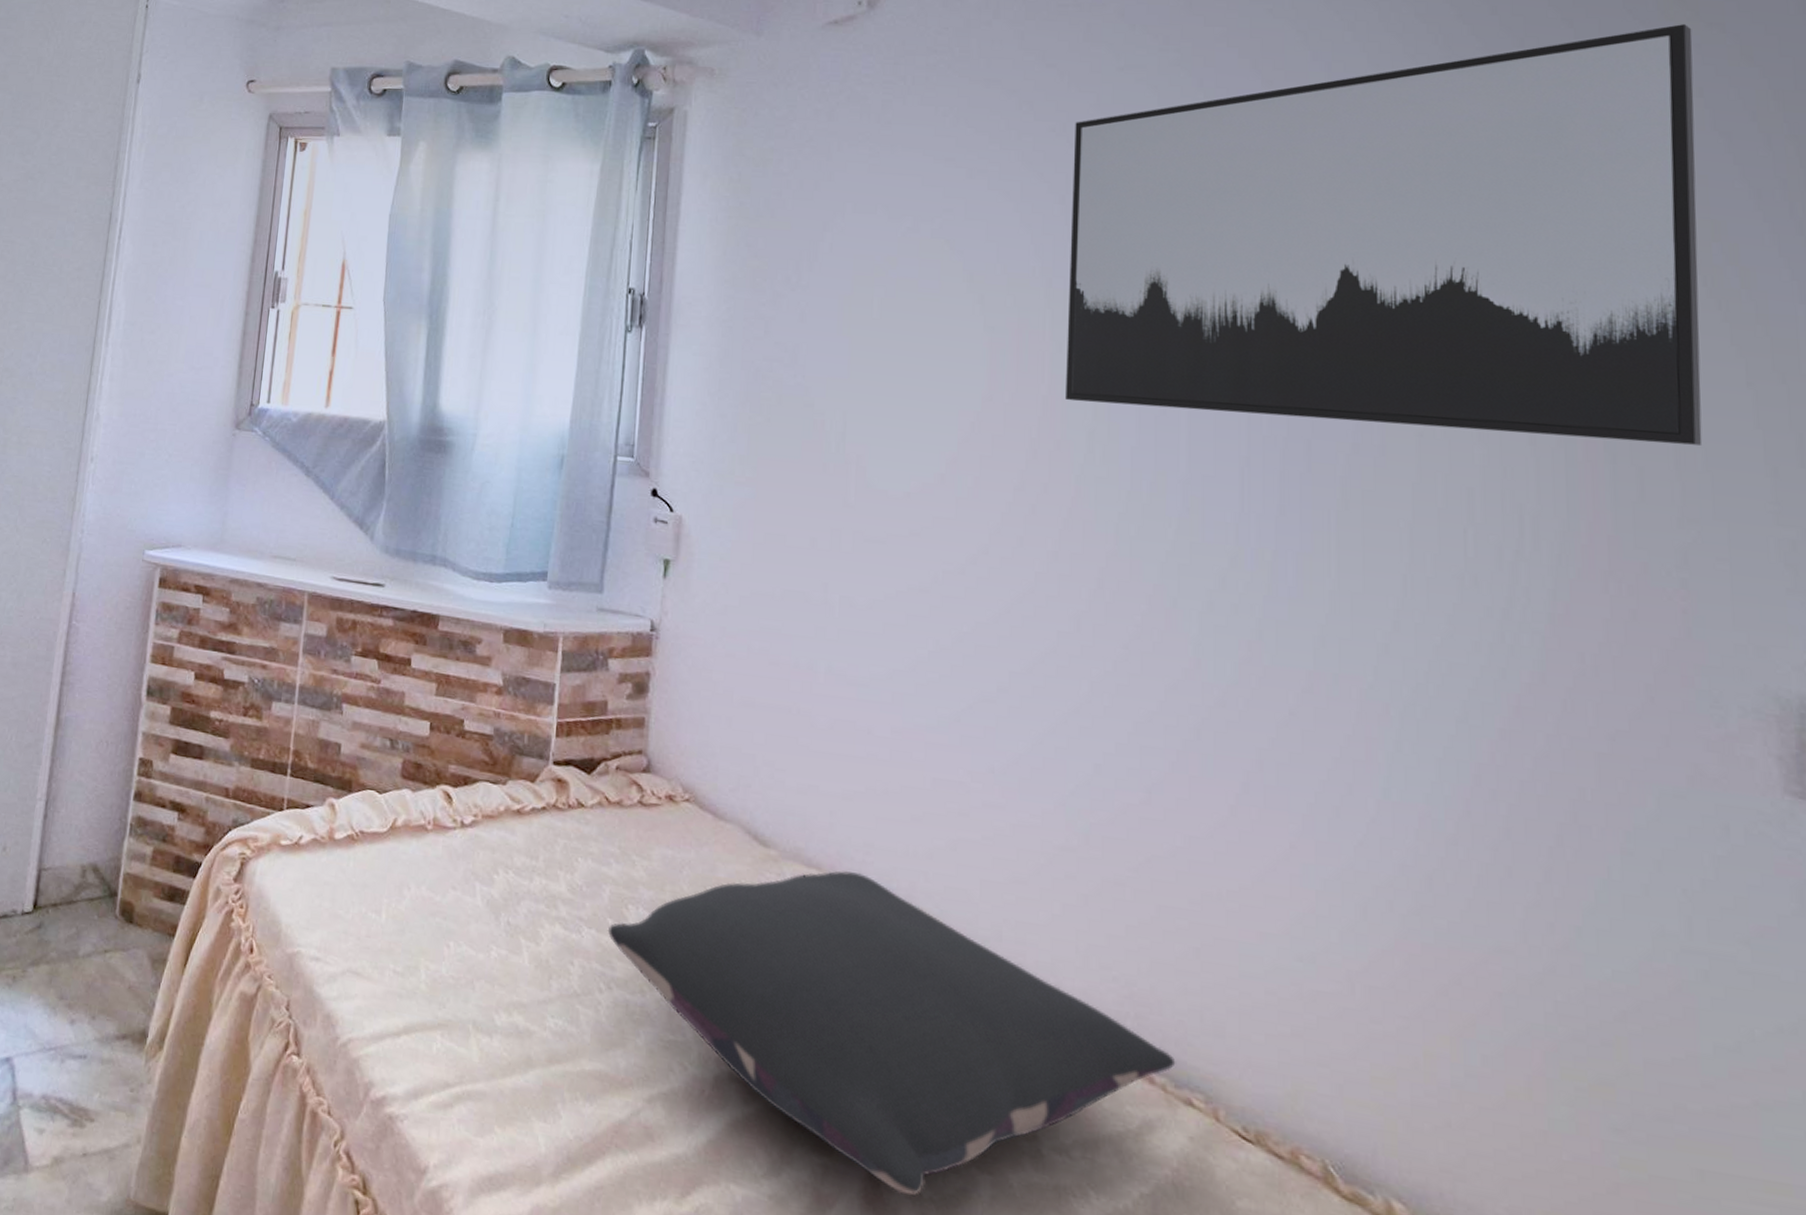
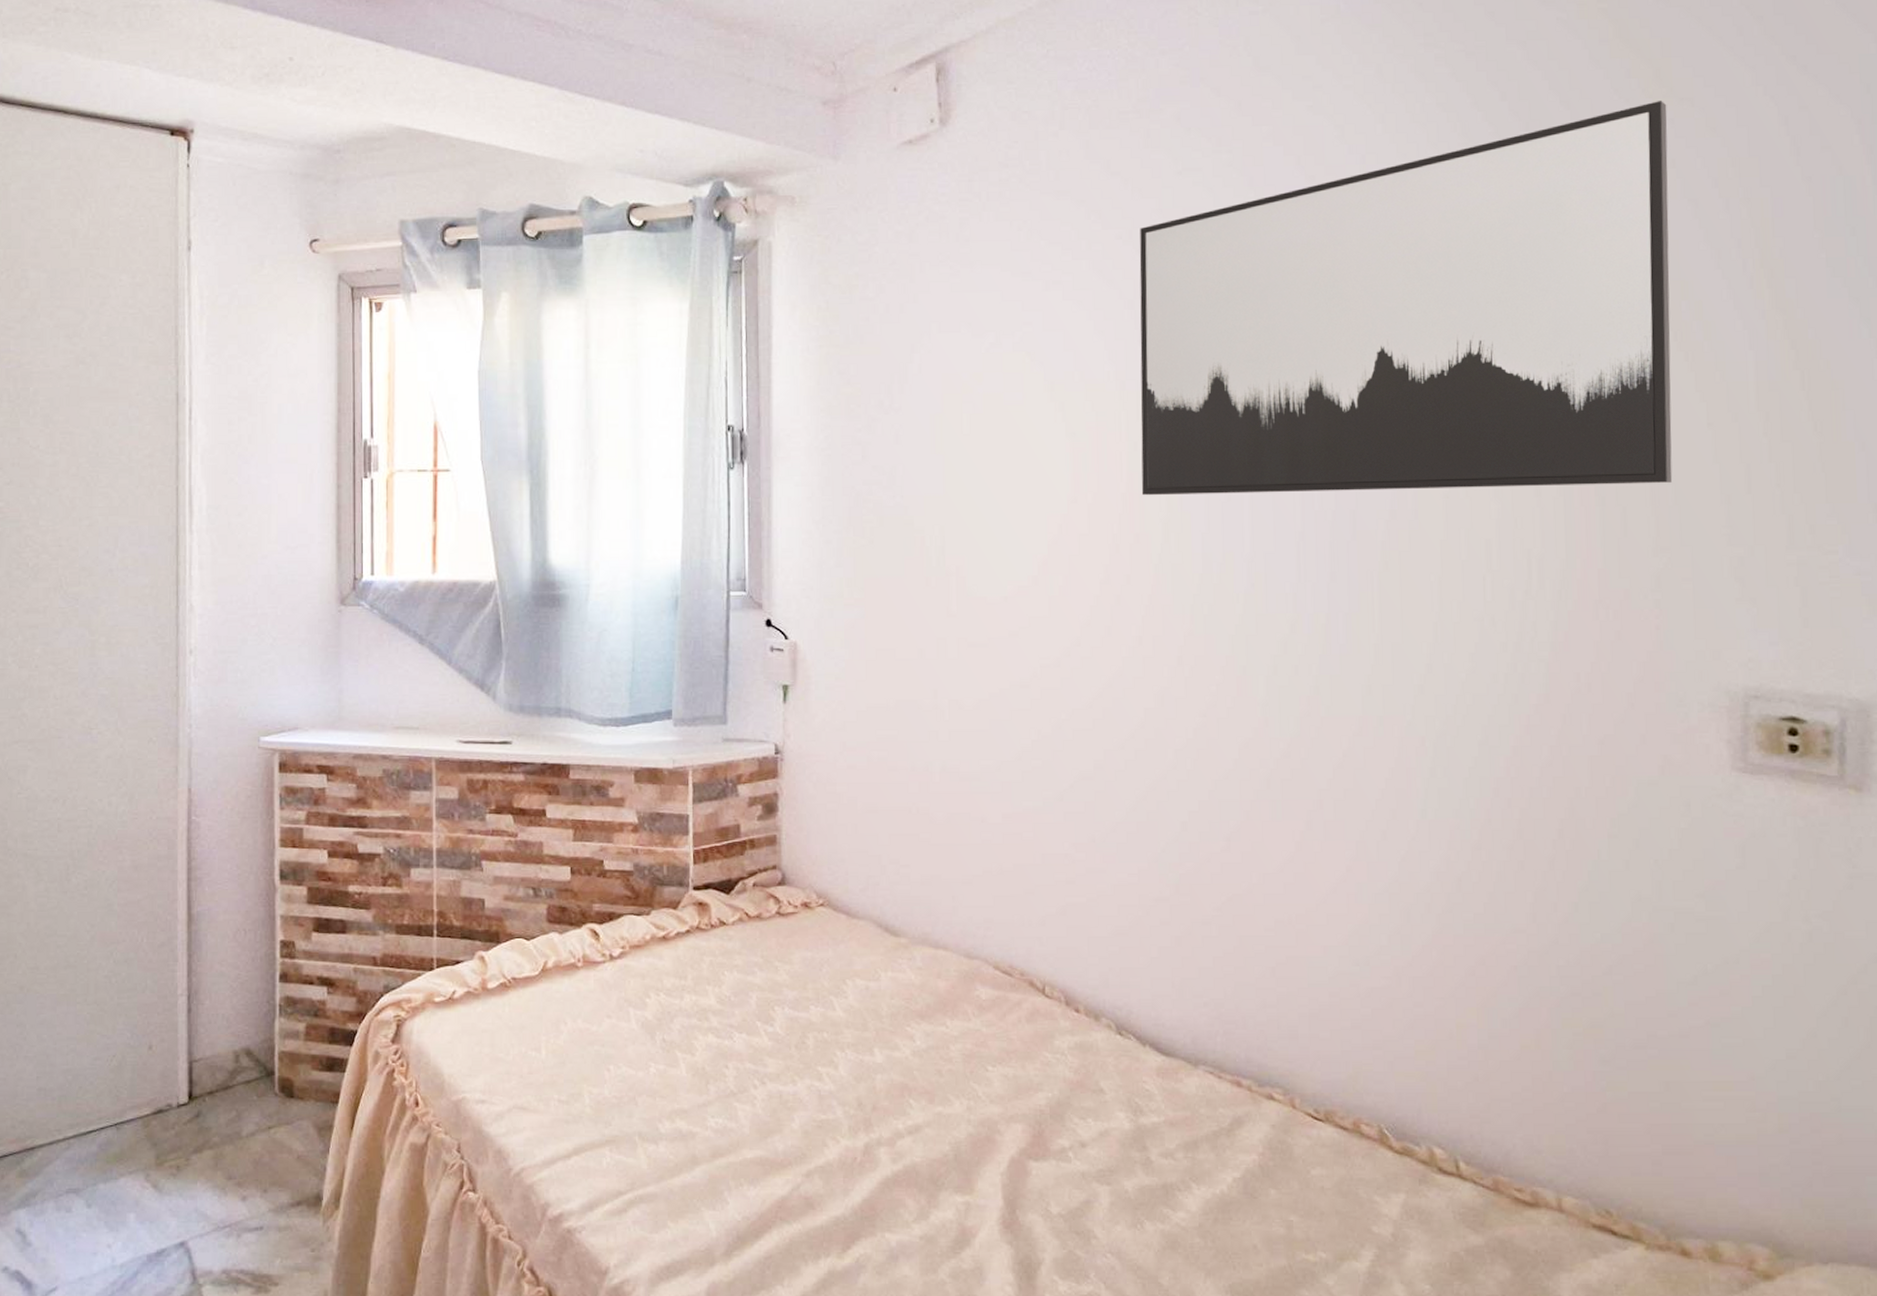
pillow: present [607,871,1176,1196] -> none [757,947,1259,1215]

